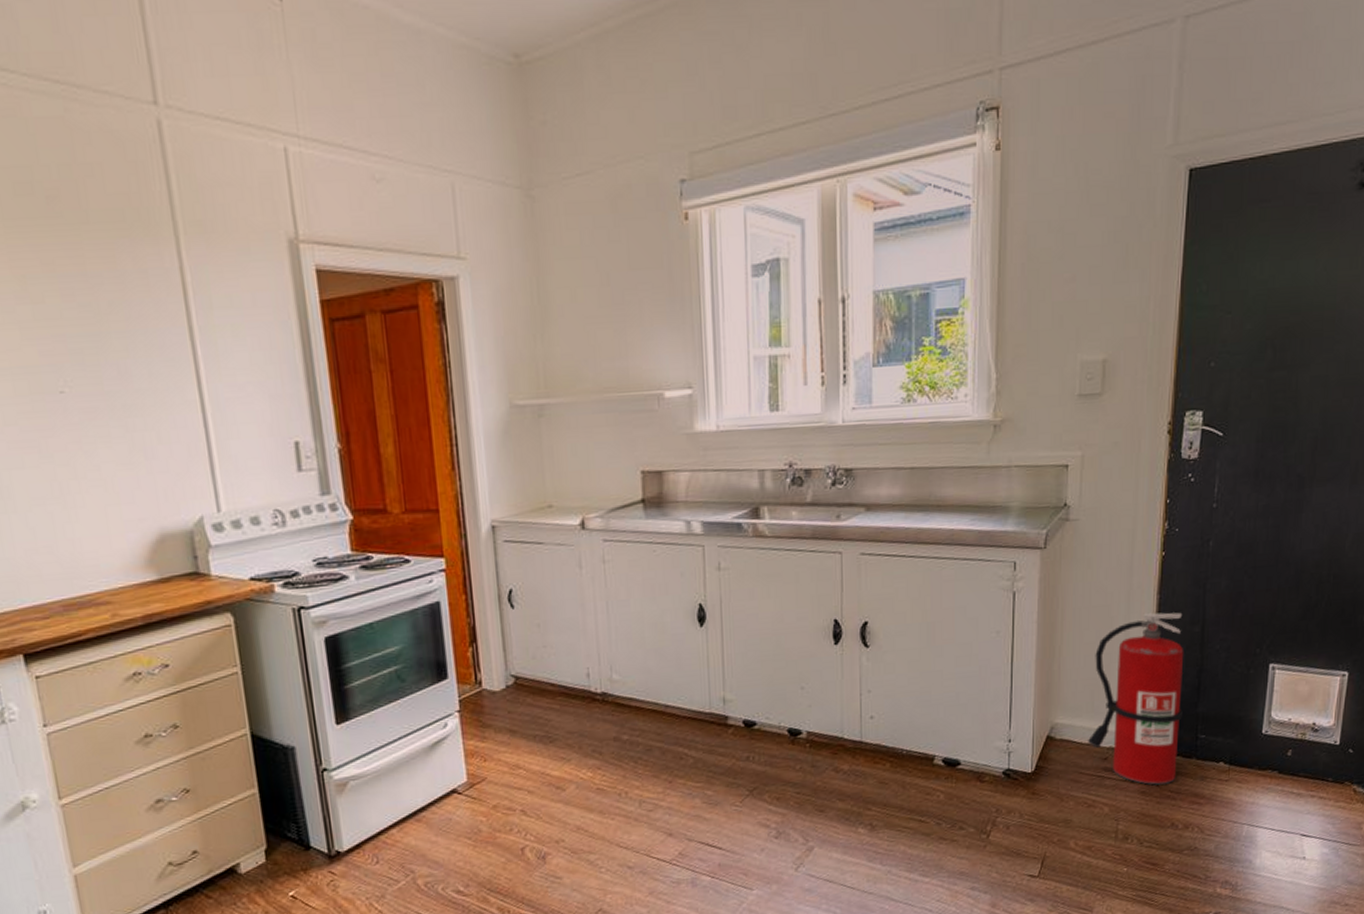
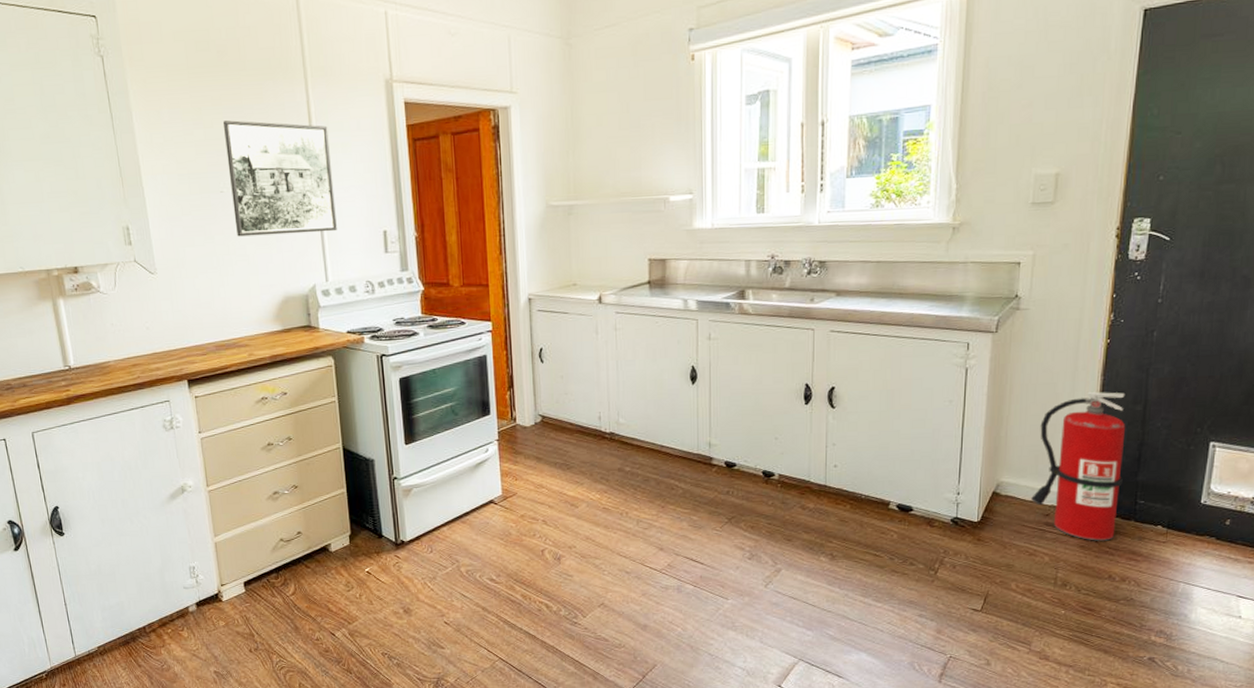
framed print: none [60,293,230,454] -> present [223,120,337,237]

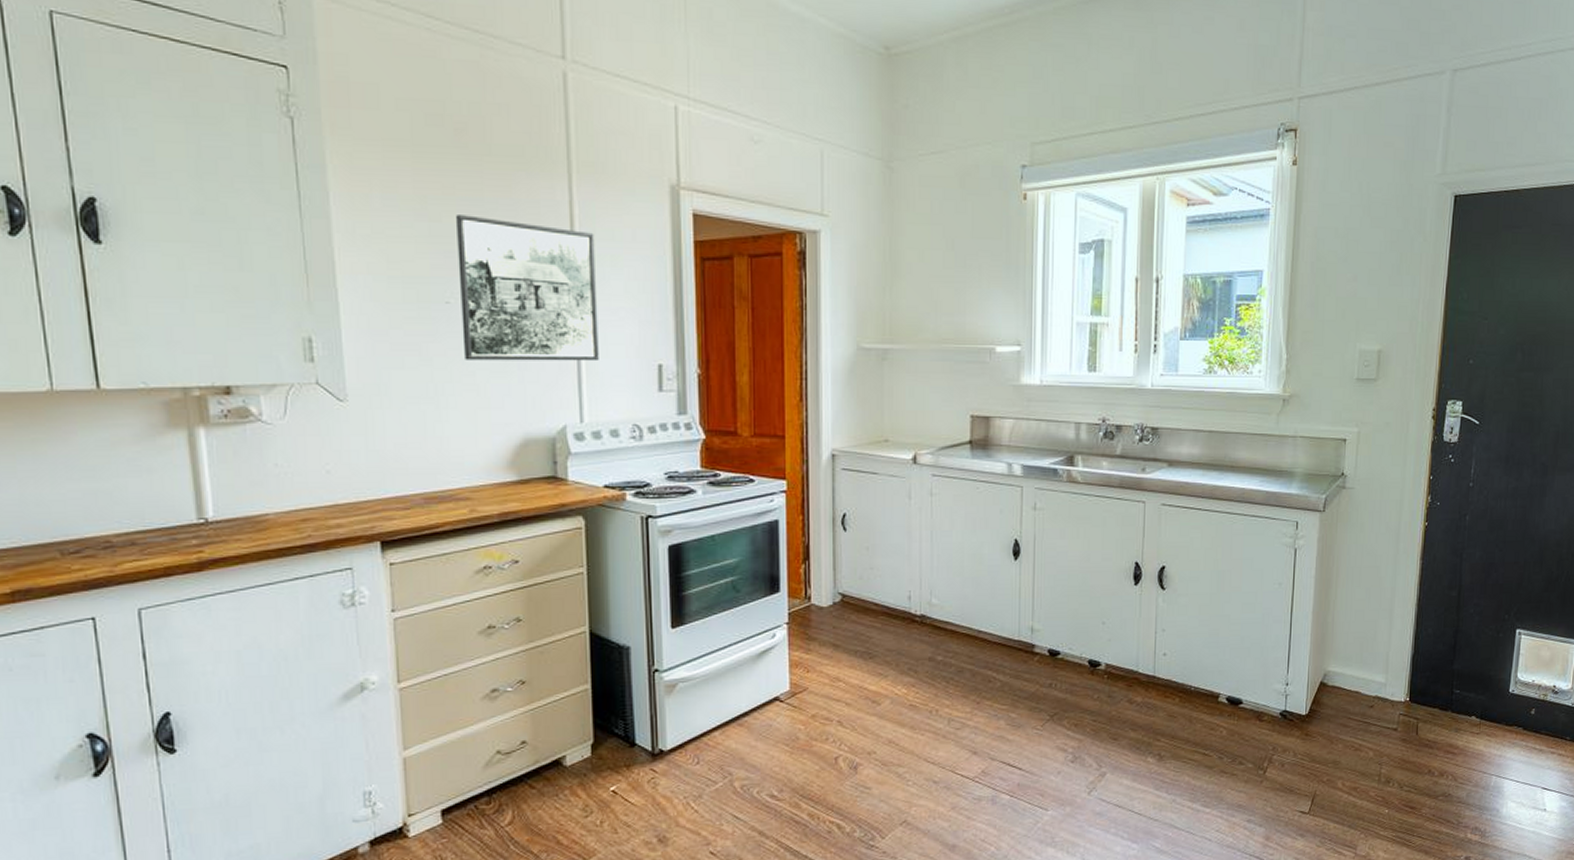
fire extinguisher: present [1031,391,1126,541] -> none [1356,575,1443,734]

